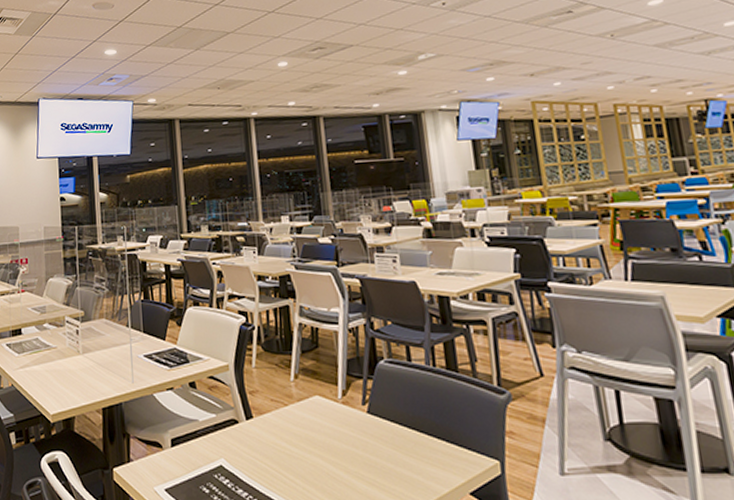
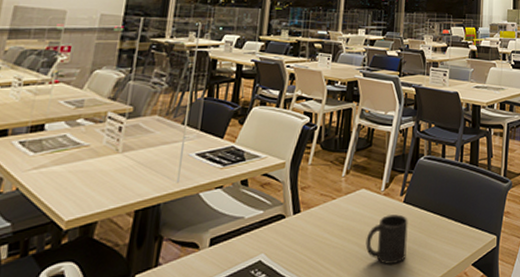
mug: none [329,426,381,484] -> present [365,214,408,265]

